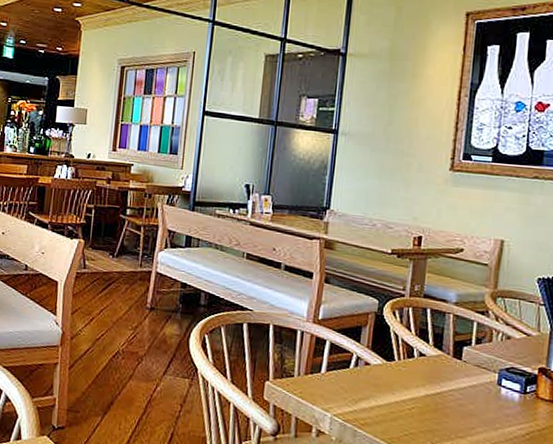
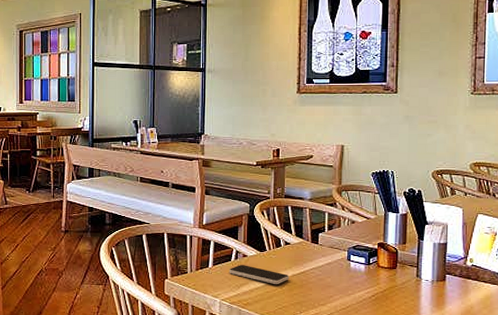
smartphone: none [345,374,422,405] -> present [229,265,289,284]

